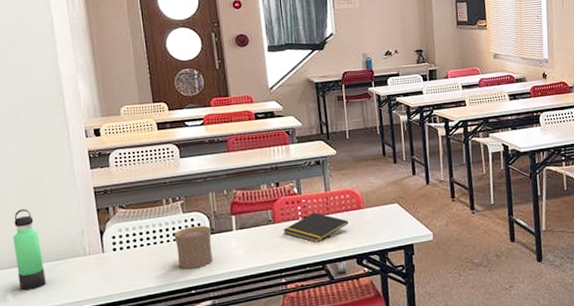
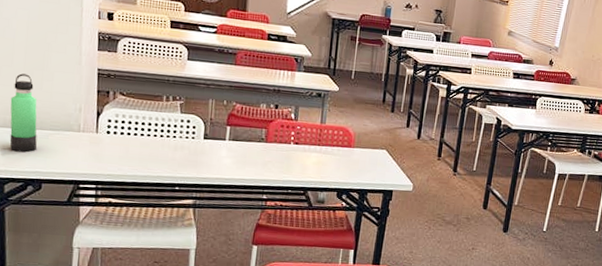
cup: present [174,225,213,270] -> none [168,127,205,168]
notepad: present [283,212,349,243] -> none [273,140,337,170]

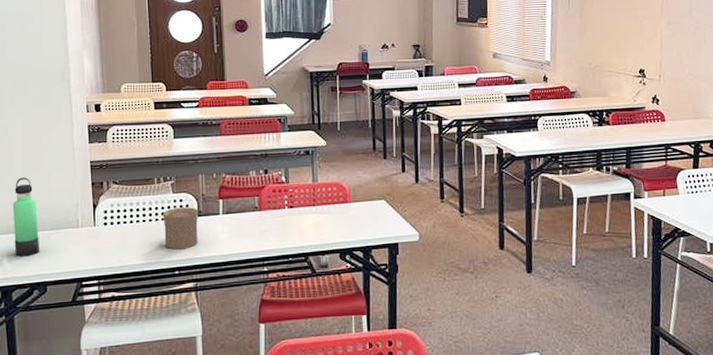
cup: none [168,127,205,168] -> present [163,207,199,250]

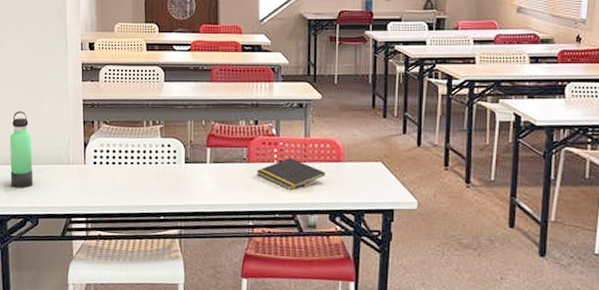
cup: present [163,207,199,250] -> none [150,153,186,195]
notepad: none [269,202,334,234] -> present [257,157,325,191]

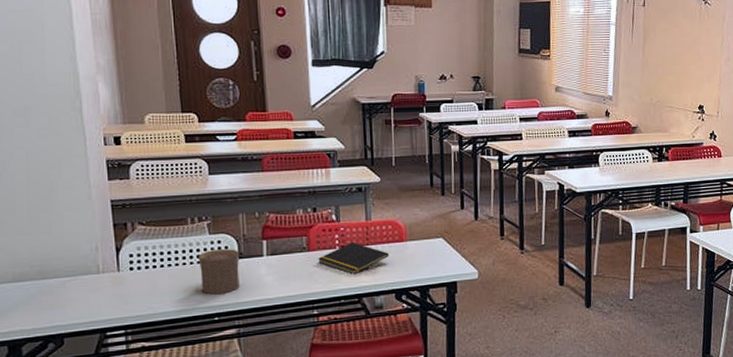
thermos bottle: present [9,111,34,189] -> none [17,219,54,308]
cup: none [150,153,186,195] -> present [198,249,240,295]

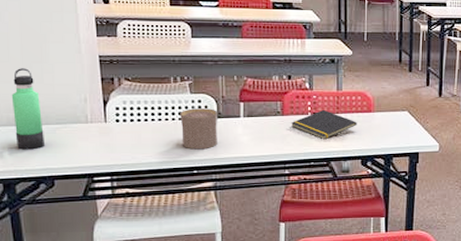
thermos bottle: none [17,219,54,308] -> present [11,68,46,150]

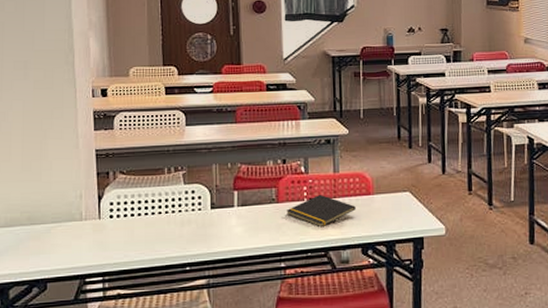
thermos bottle: present [11,68,46,150] -> none [10,167,40,252]
cup: present [180,108,218,150] -> none [173,199,212,244]

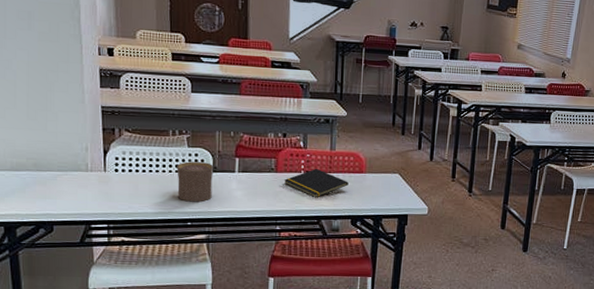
cup: none [173,199,212,244] -> present [177,161,214,202]

